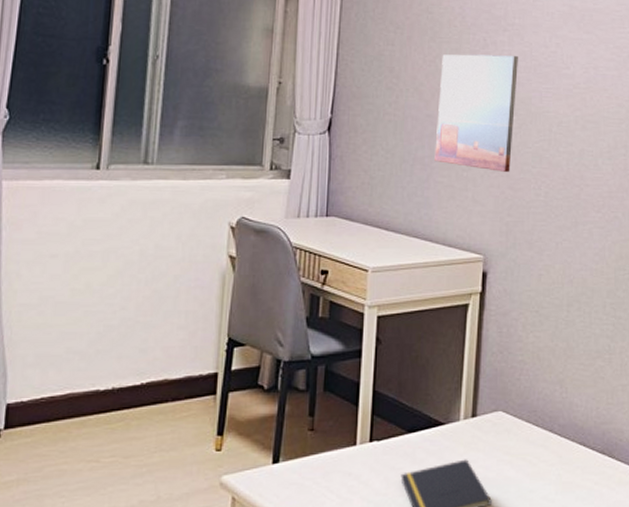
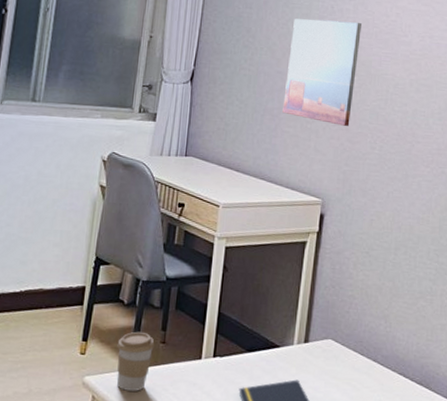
coffee cup: none [258,419,302,488] -> present [116,331,155,391]

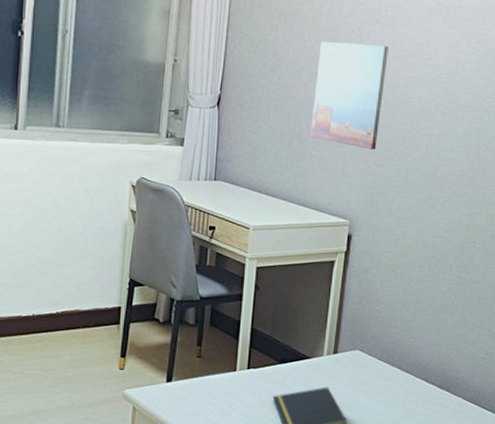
coffee cup: present [116,331,155,391] -> none [155,347,191,402]

